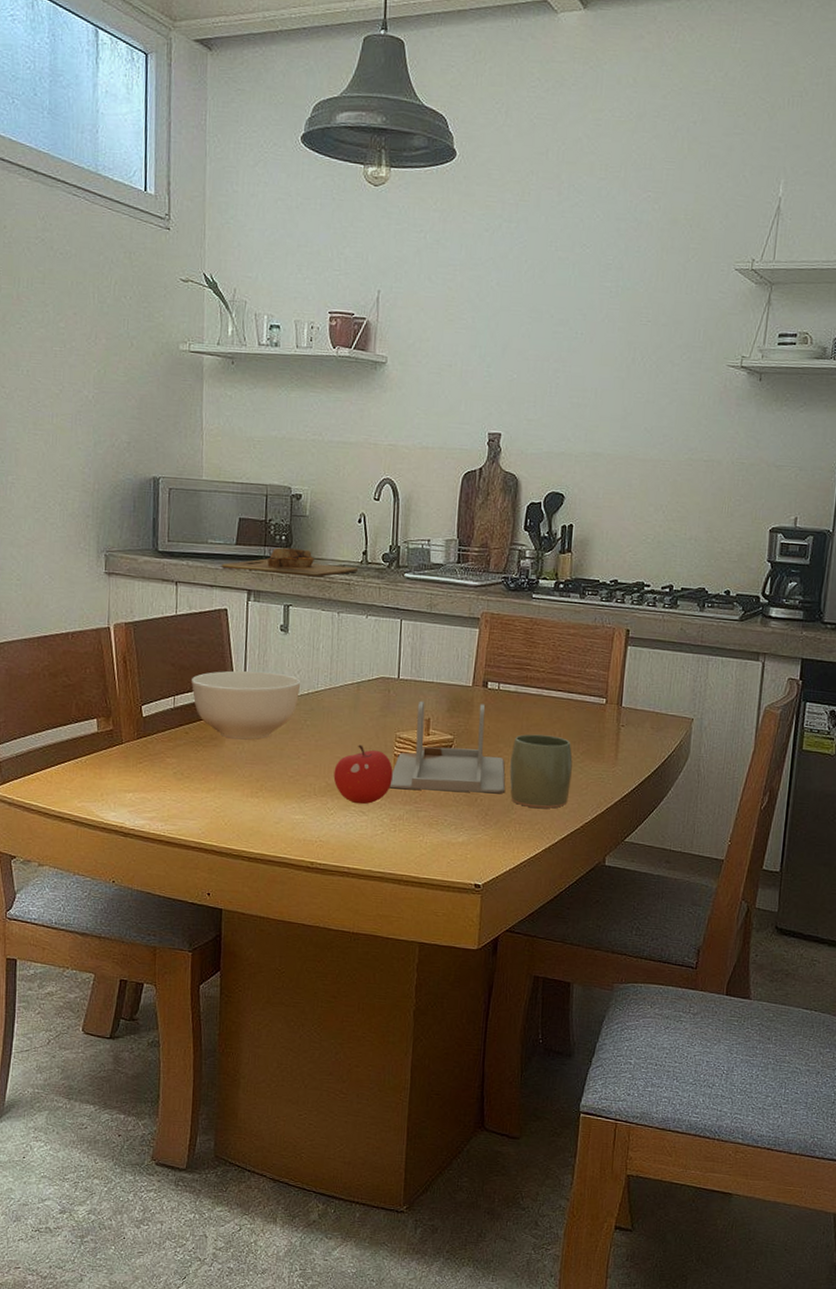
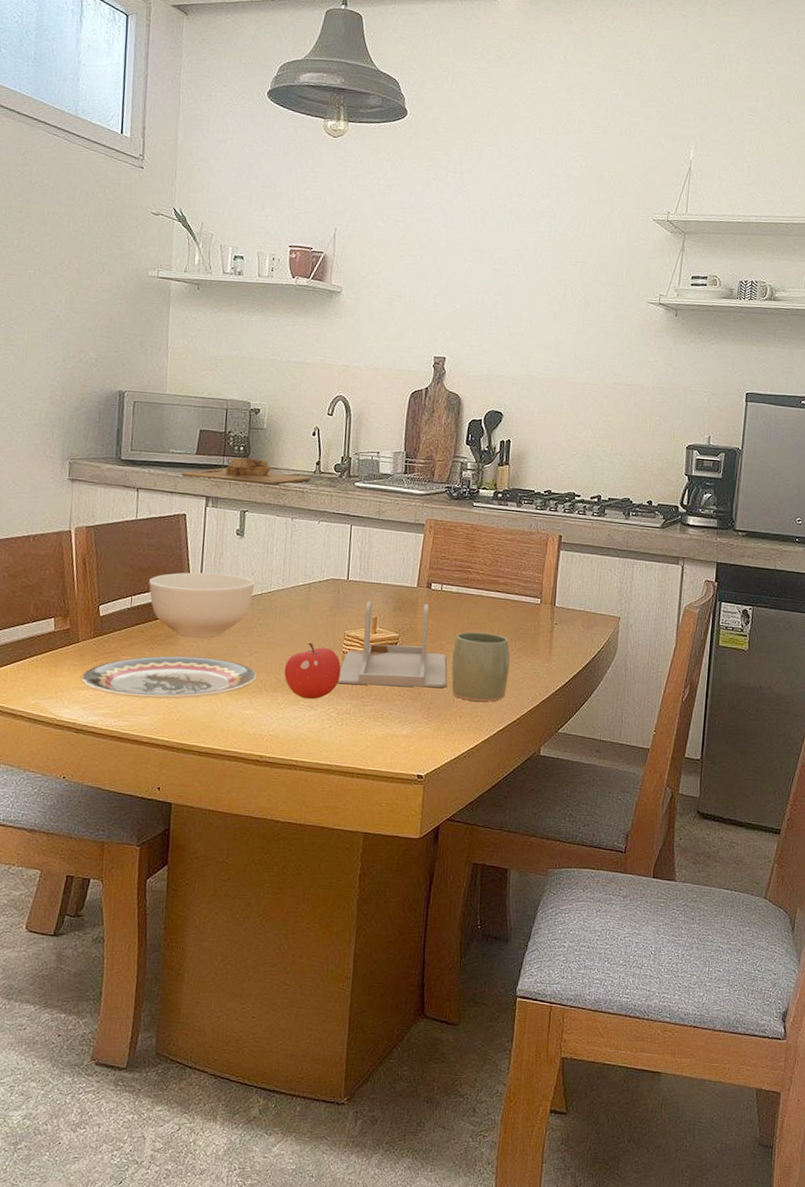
plate: none [126,758,307,804] -> present [80,655,259,700]

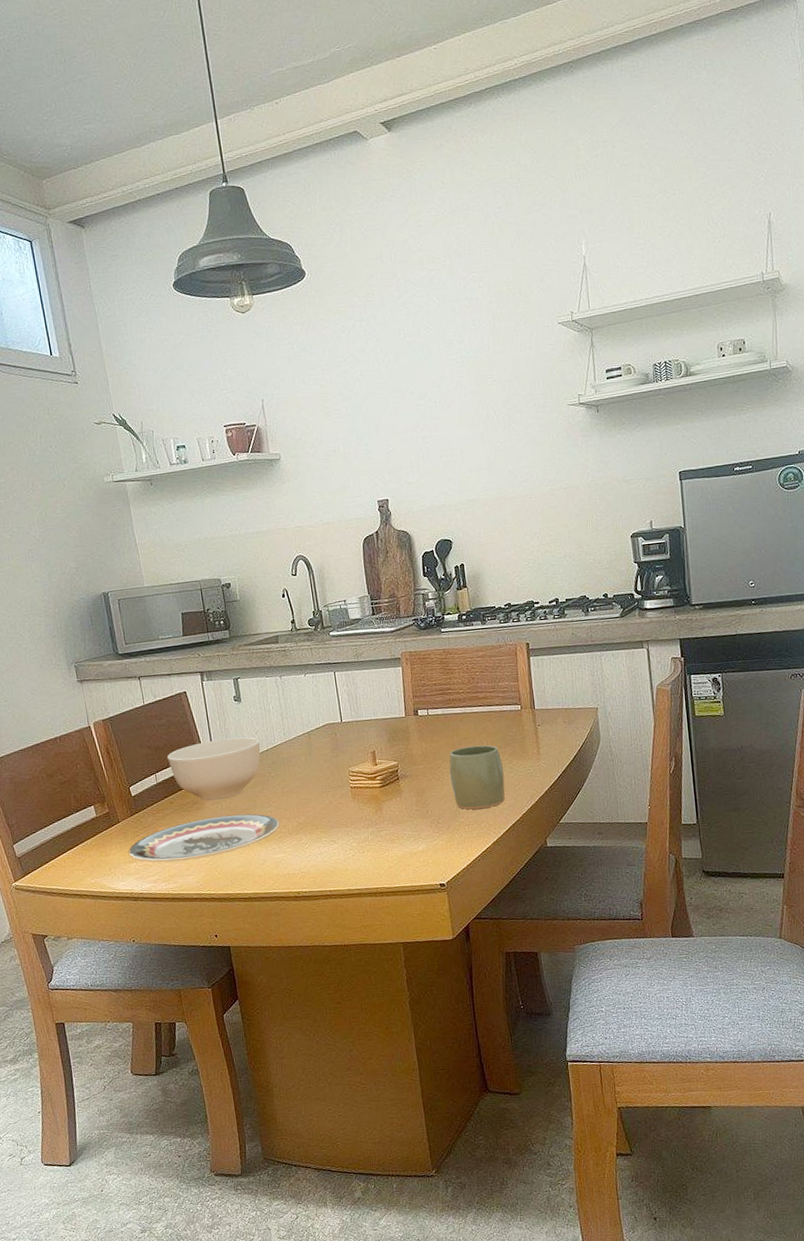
cutting board: present [182,457,311,486] -> none [174,628,290,658]
fruit: present [284,642,341,700] -> none [302,784,353,836]
napkin holder: present [337,601,447,688] -> none [351,730,450,816]

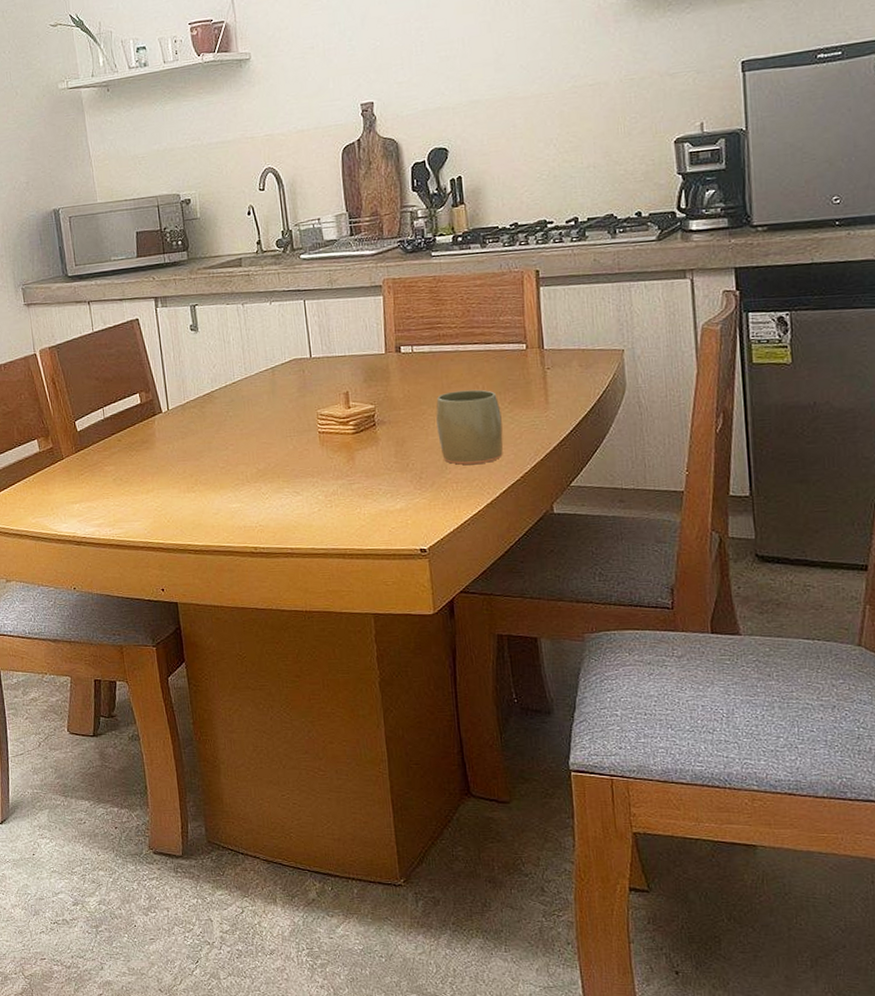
plate: present [128,814,281,863] -> none [71,456,238,506]
bowl: present [166,737,261,801] -> none [115,370,218,440]

